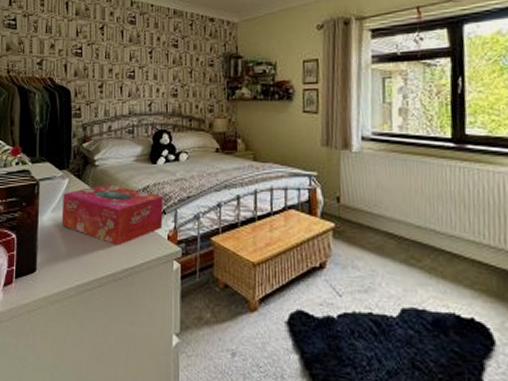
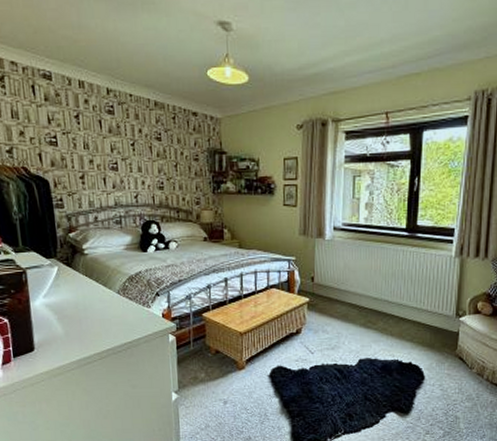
tissue box: present [61,184,163,246] -> none [53,271,157,325]

